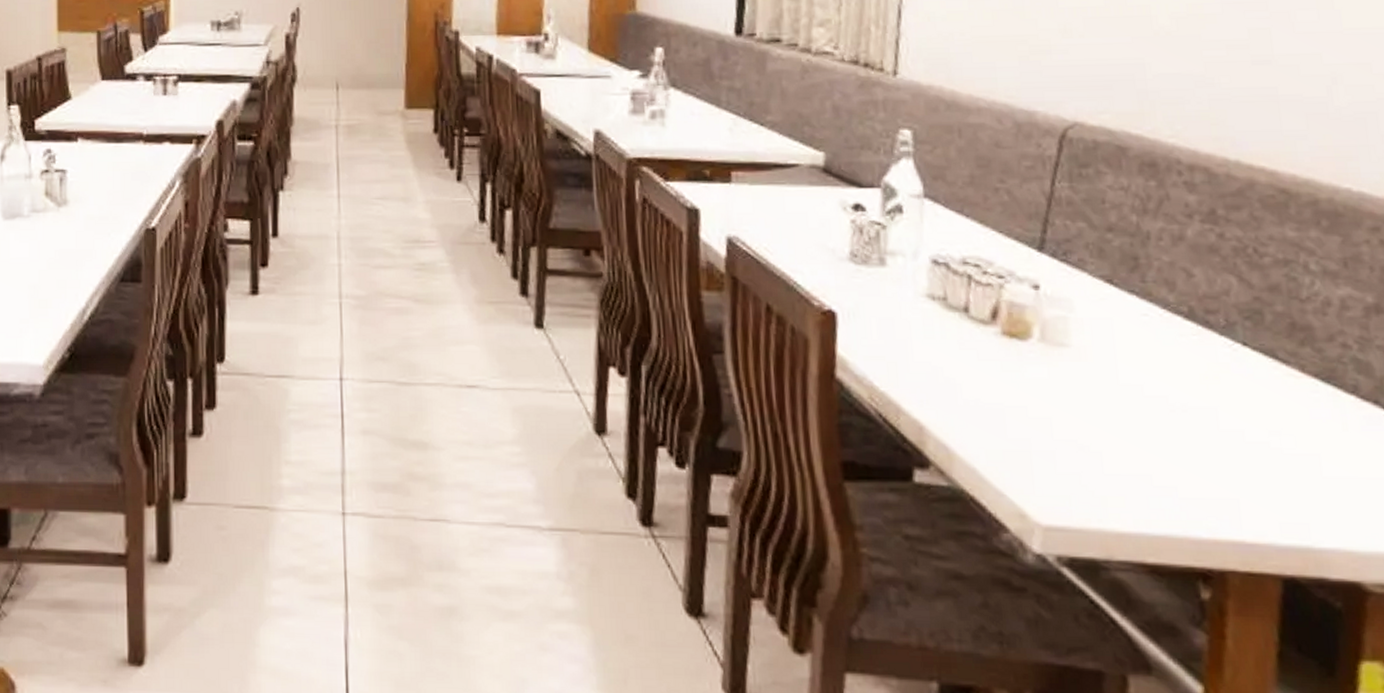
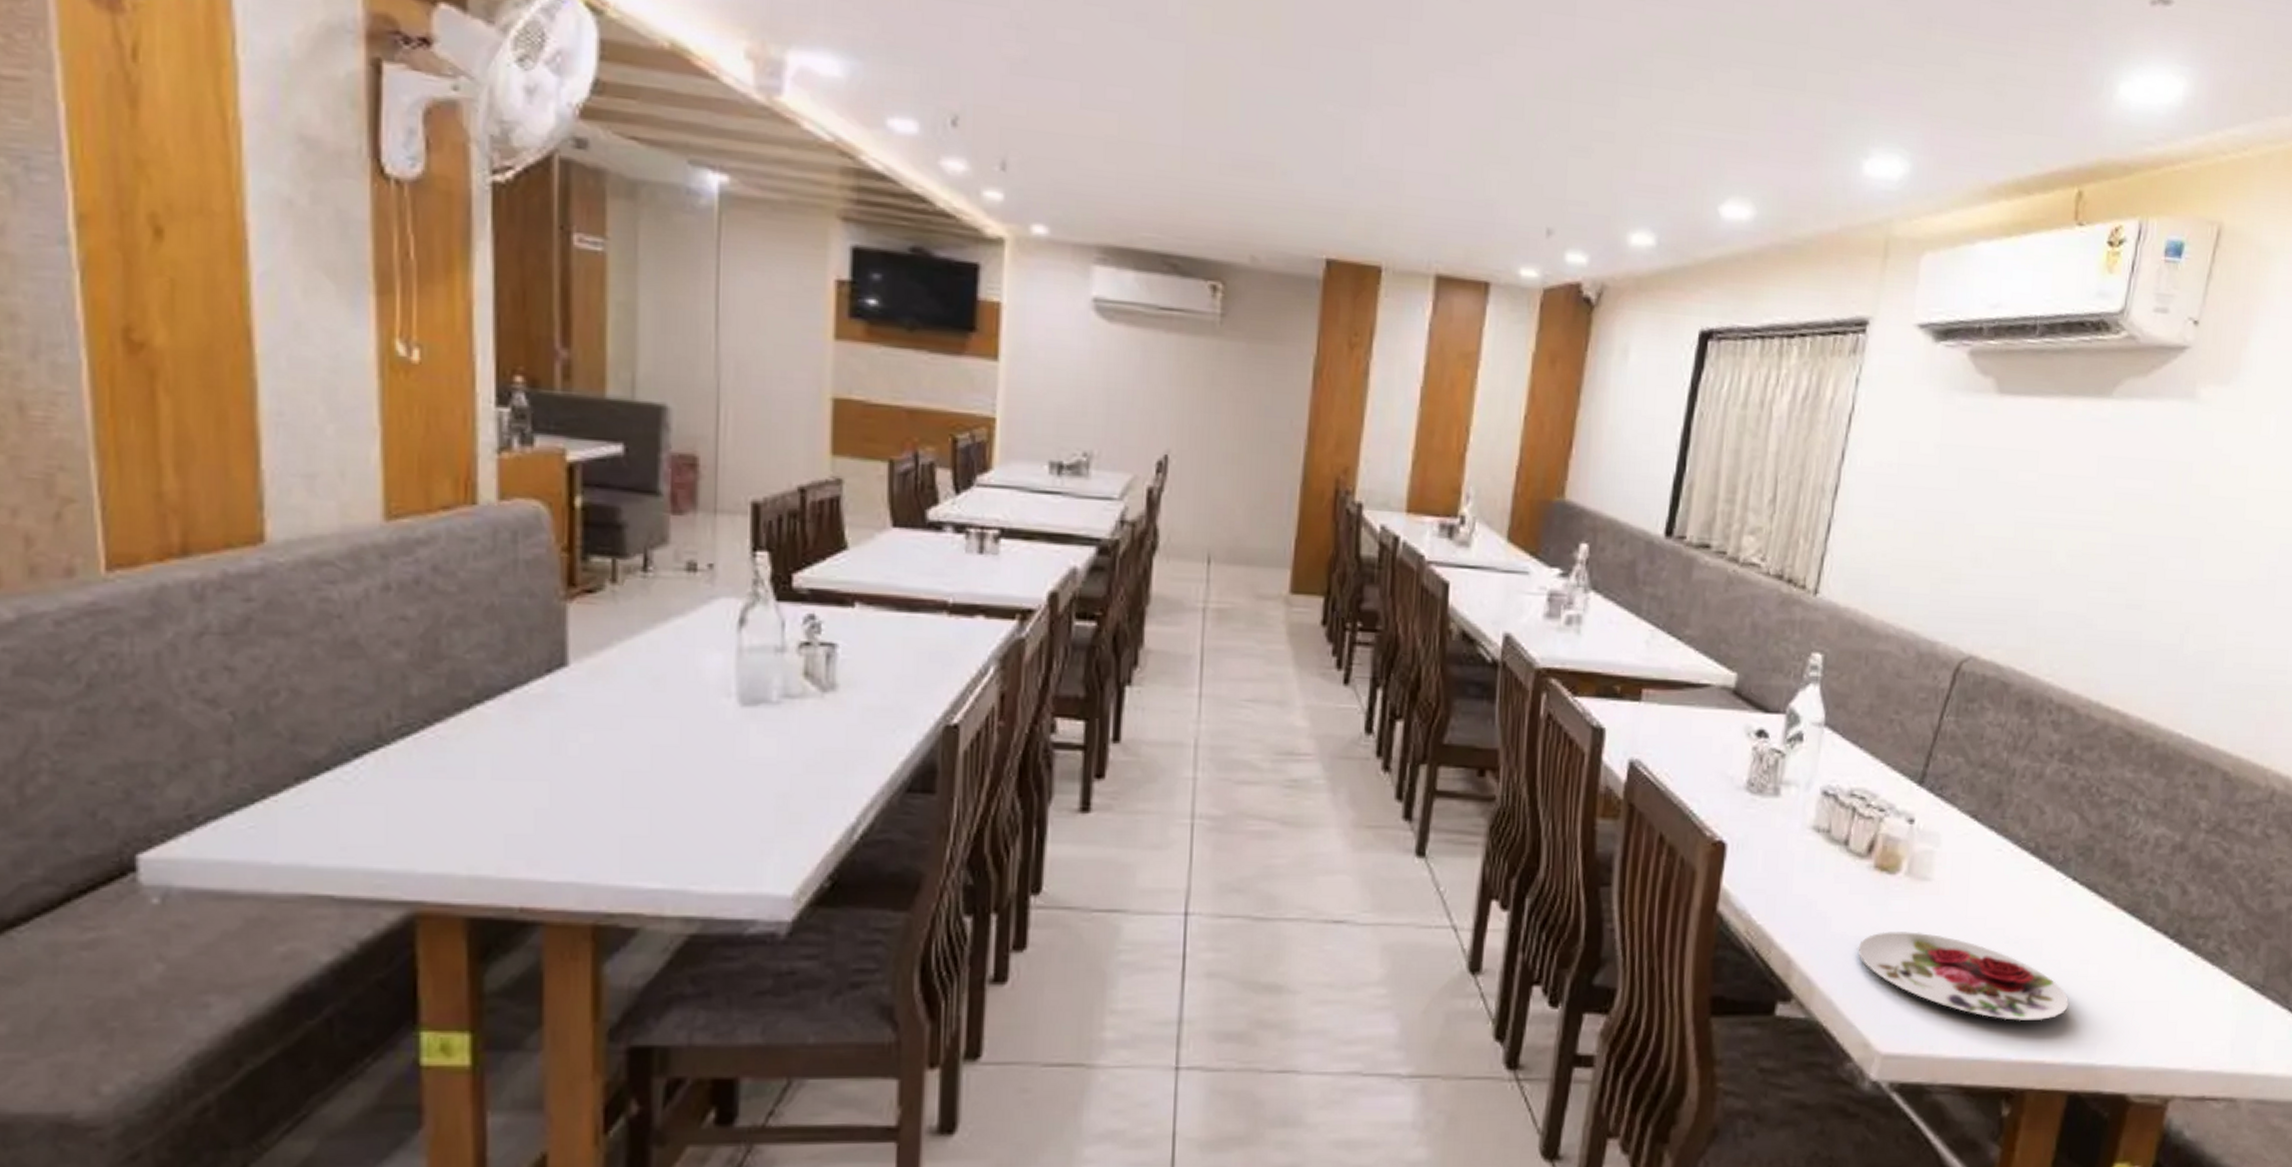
plate: none [996,399,1265,497] -> present [1857,932,2070,1022]

